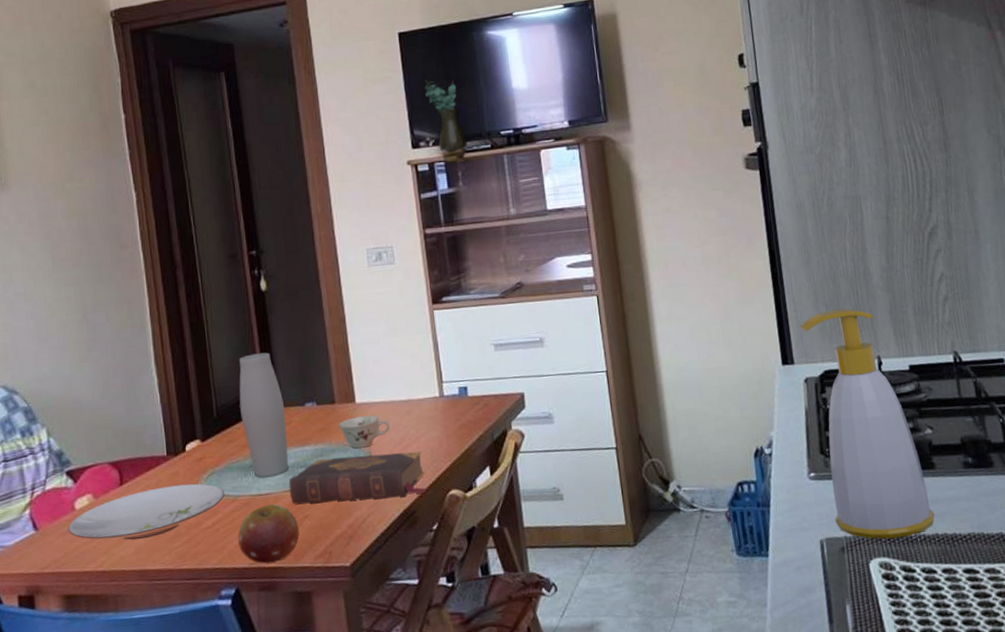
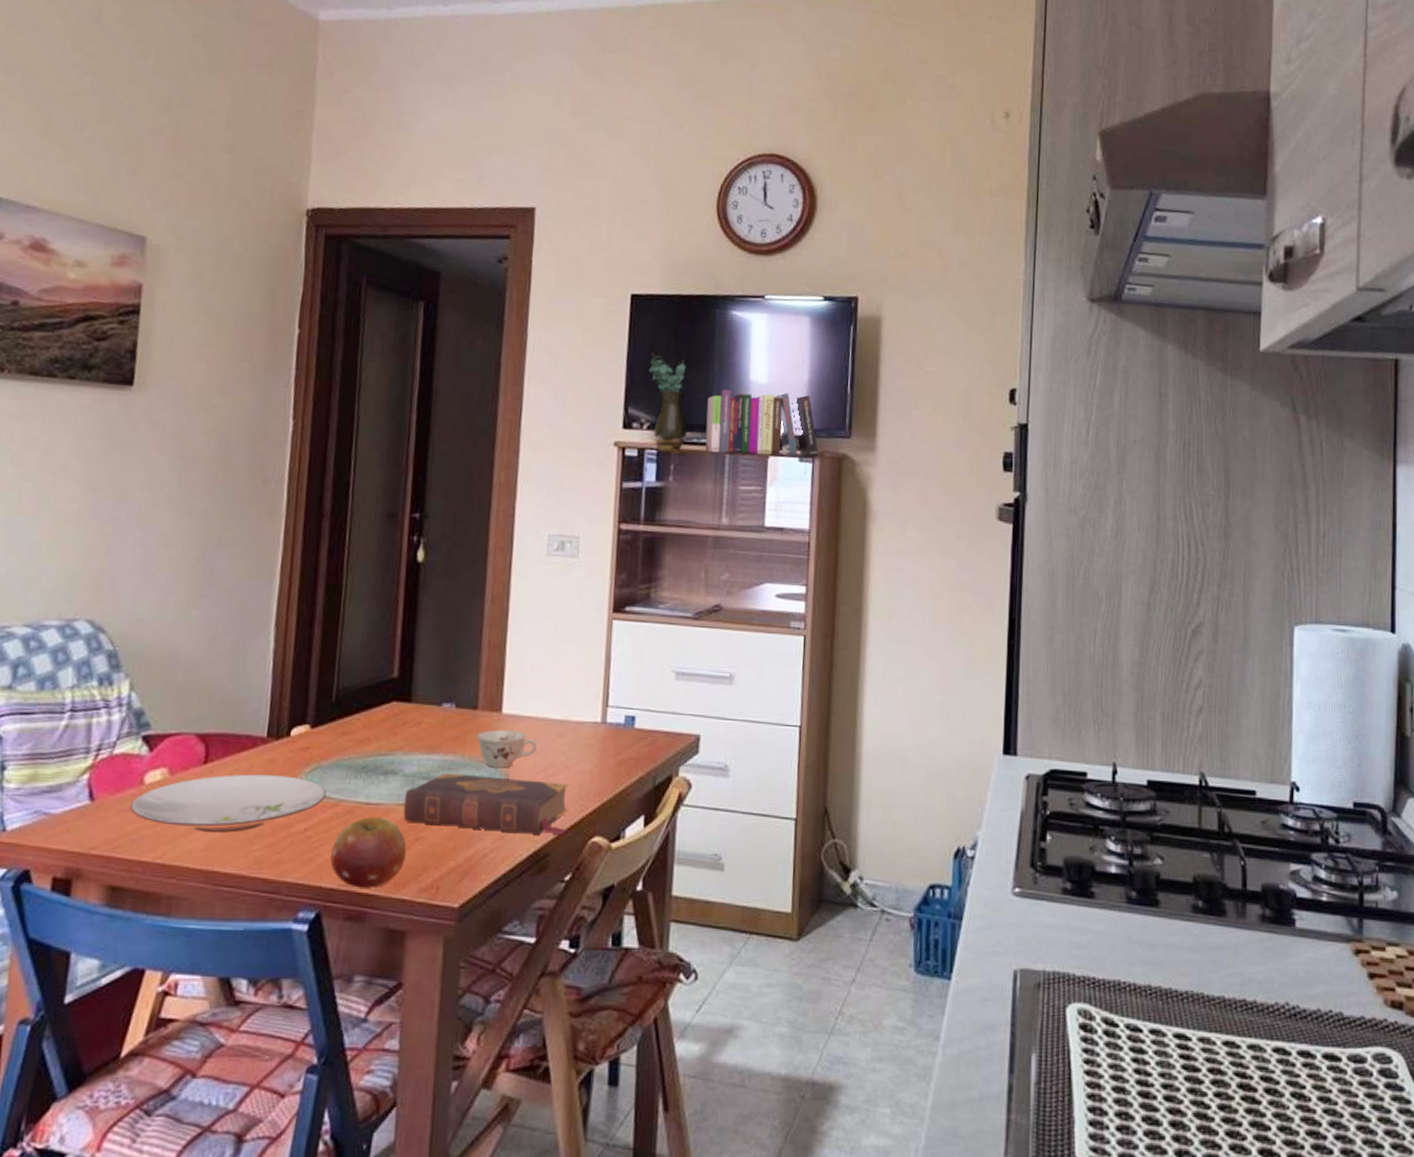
vase: present [239,352,289,479] -> none [363,634,418,785]
books: none [480,92,583,157] -> present [705,389,819,459]
soap bottle: present [799,308,935,540] -> none [1029,699,1151,983]

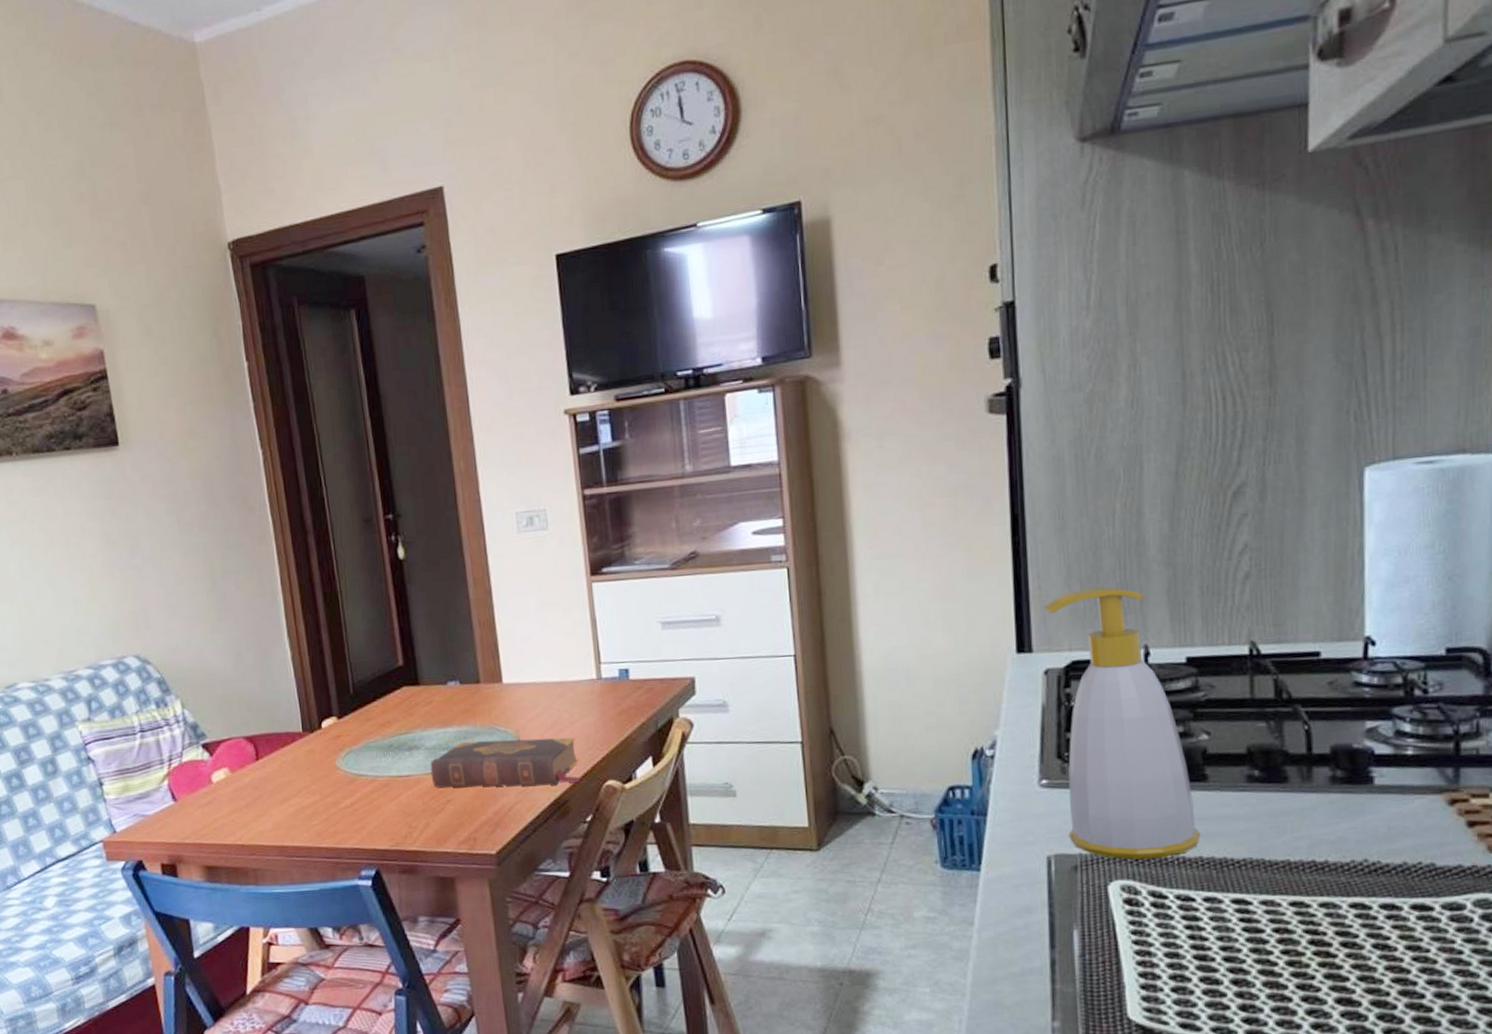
plate: present [130,774,326,833] -> none [206,761,363,815]
fruit: present [330,817,407,888] -> none [377,786,442,847]
teacup: present [476,729,537,768] -> none [483,697,540,732]
vase: present [649,353,687,452] -> none [586,311,637,410]
books: present [705,389,819,459] -> none [652,321,779,403]
soap bottle: none [1029,699,1151,983] -> present [1043,586,1201,860]

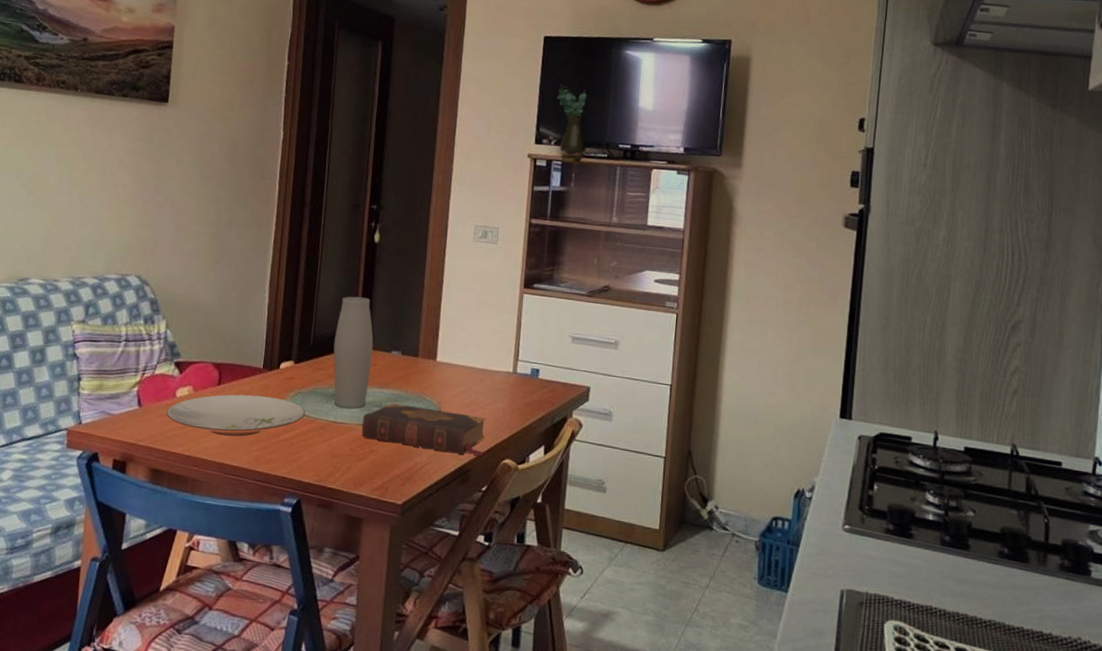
plate: none [206,761,363,815] -> present [166,394,305,436]
vase: none [376,626,430,760] -> present [333,296,373,410]
vase: none [586,311,637,410] -> present [557,83,587,164]
soap bottle: present [1043,586,1201,860] -> none [860,377,960,608]

